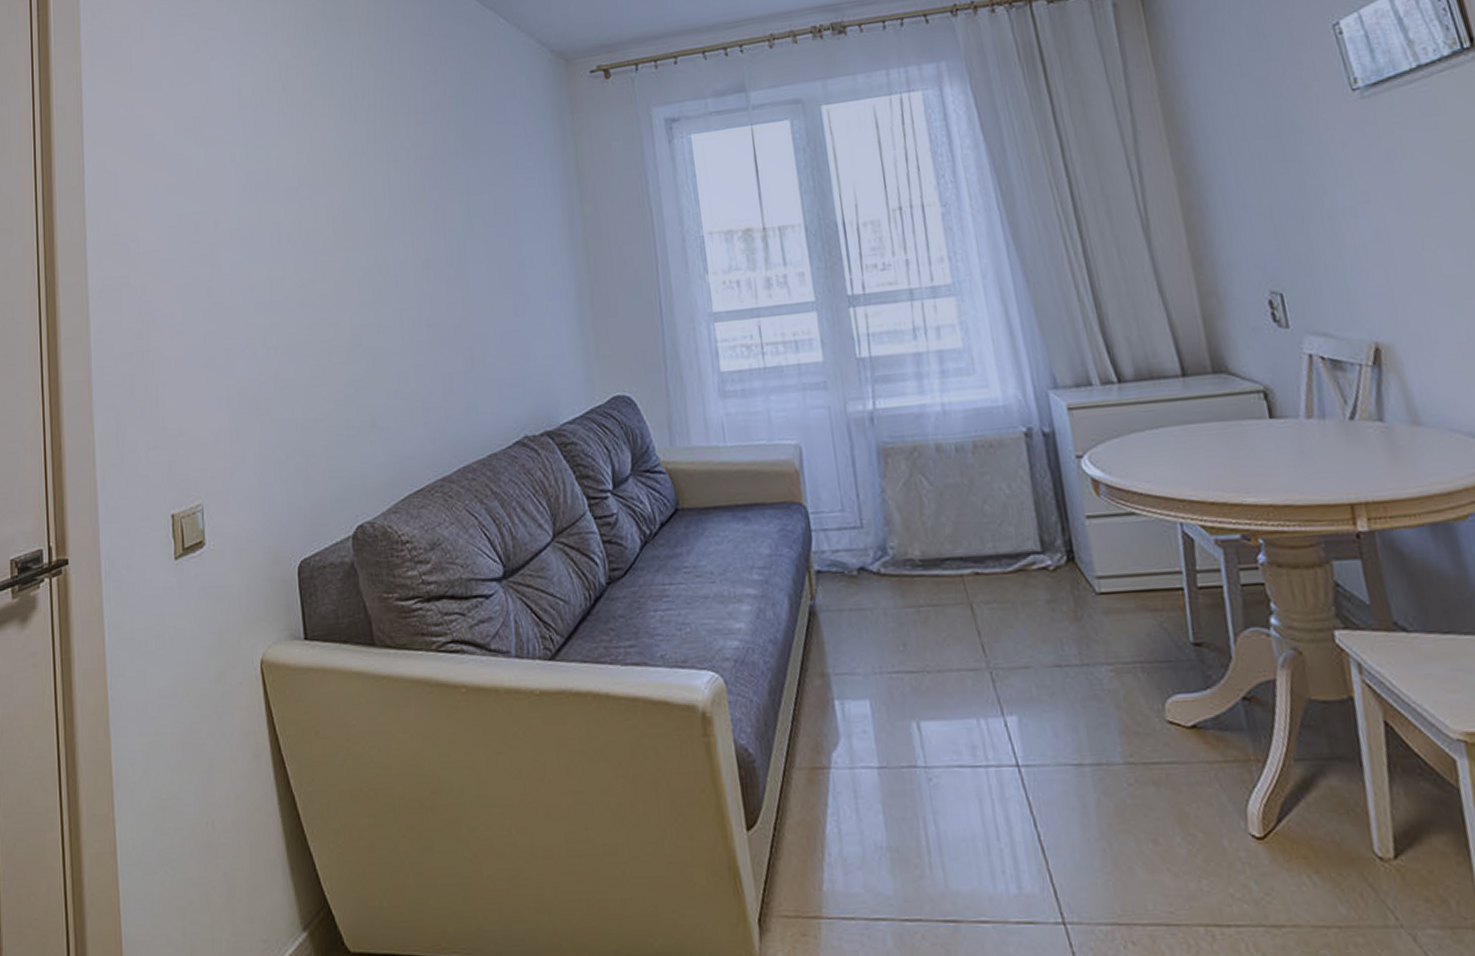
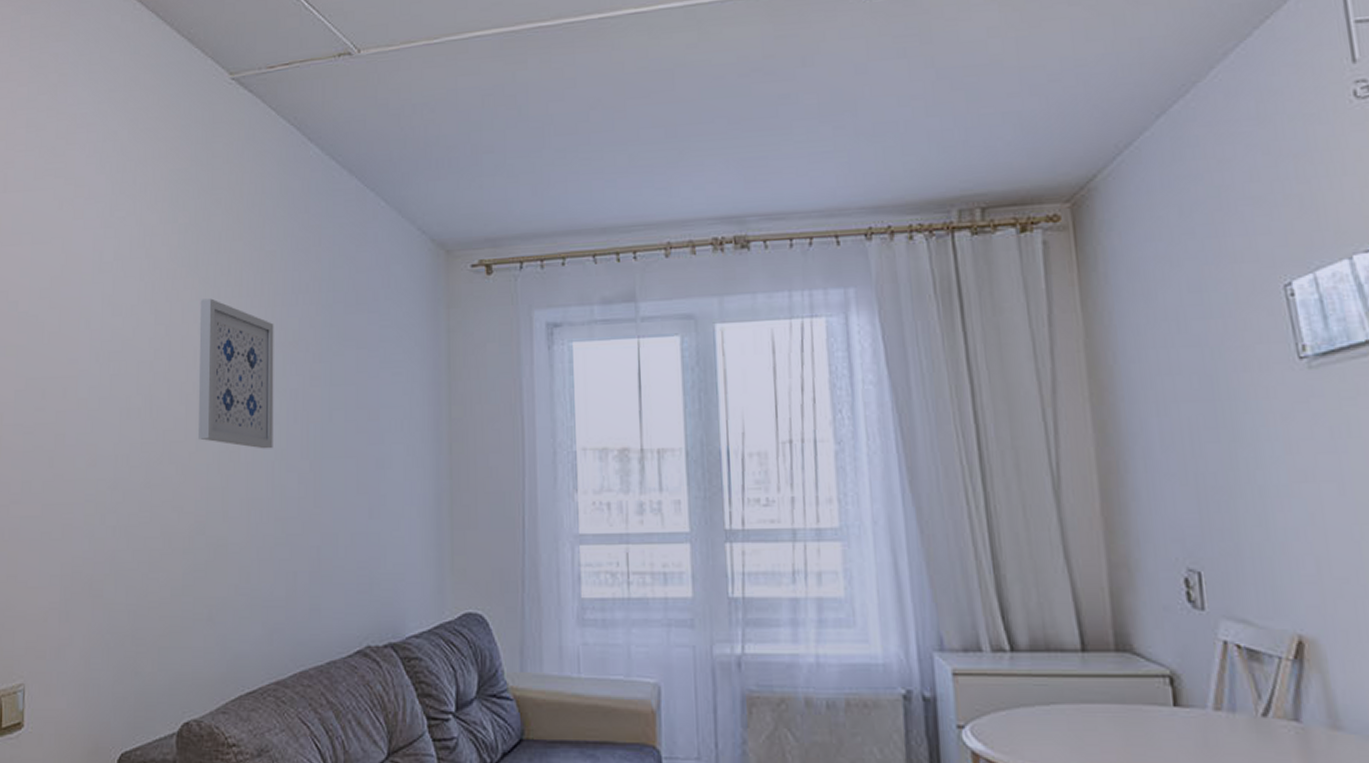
wall art: none [337,123,420,261] -> present [198,298,274,449]

